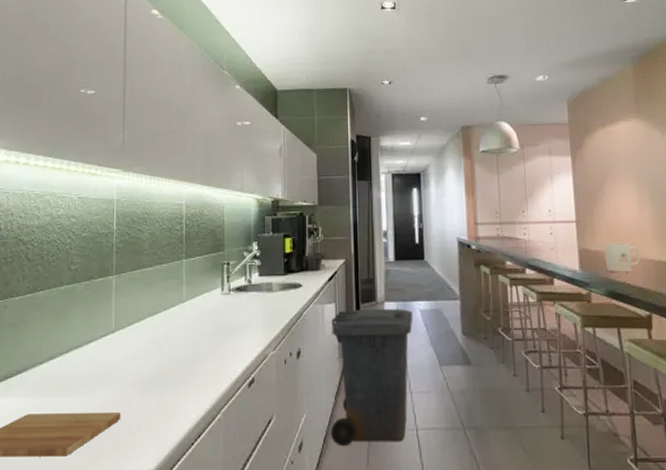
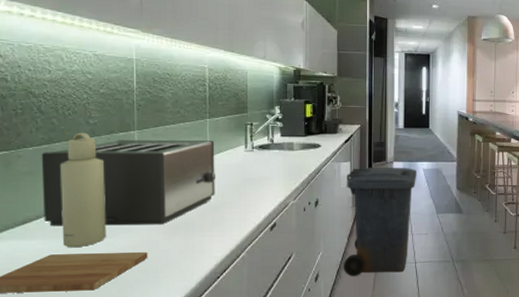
toaster: none [24,284,192,383] -> present [41,140,216,227]
bottle: none [40,279,83,407] -> present [60,132,106,248]

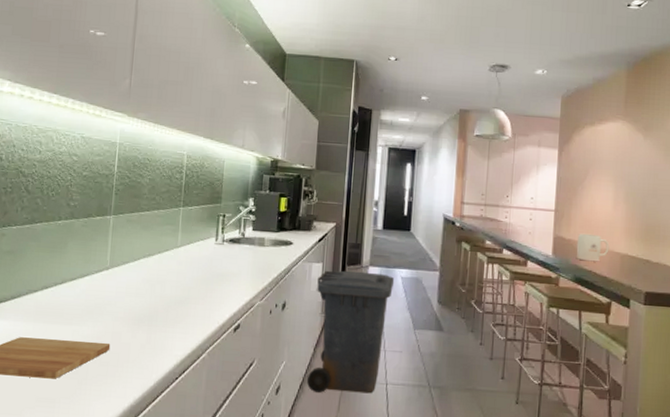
toaster: present [41,140,216,227] -> none [18,224,186,316]
bottle: present [60,132,106,248] -> none [33,214,79,333]

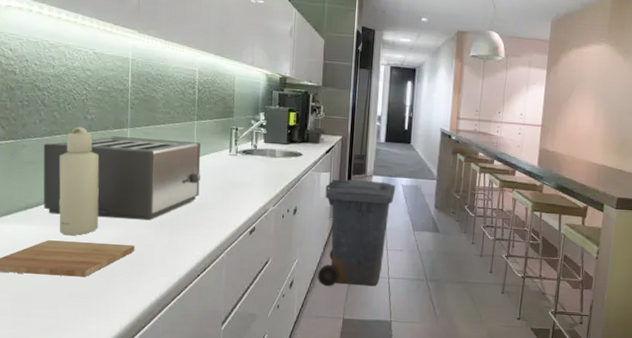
toaster: none [18,224,186,316] -> present [43,136,201,221]
bottle: none [33,214,79,333] -> present [59,126,99,236]
mug: present [576,233,610,262] -> none [558,146,589,172]

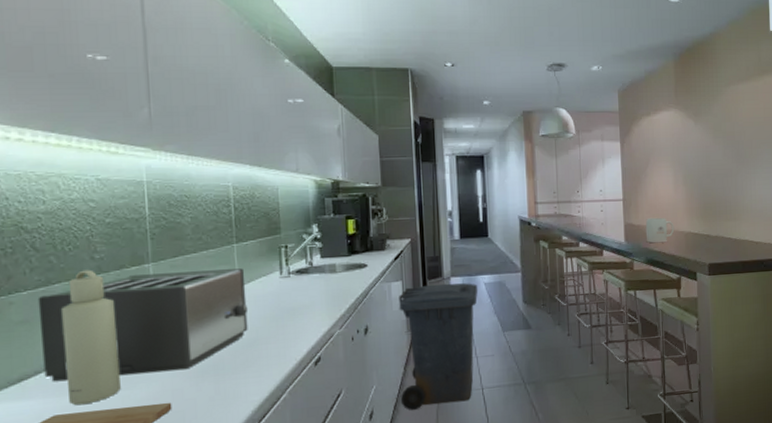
mug: none [558,146,589,172] -> present [645,217,675,243]

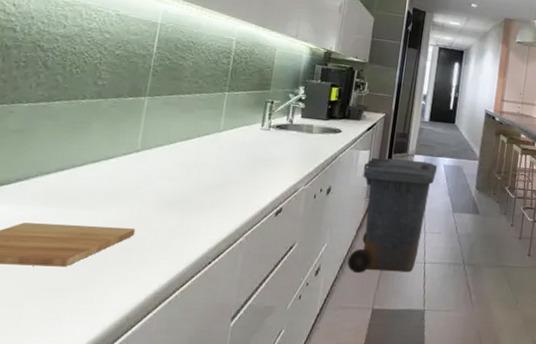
toaster: present [38,268,248,382] -> none [24,105,230,200]
bottle: present [62,269,121,406] -> none [41,93,105,218]

